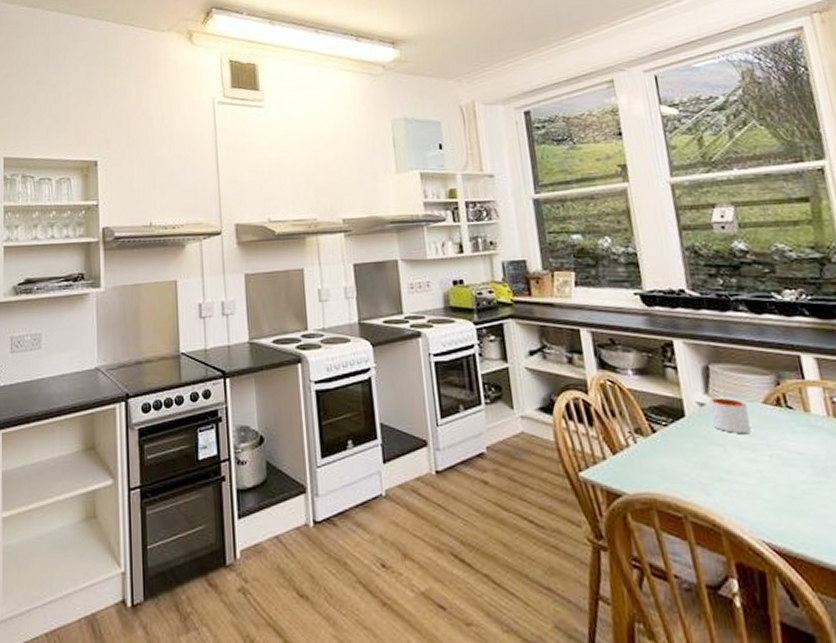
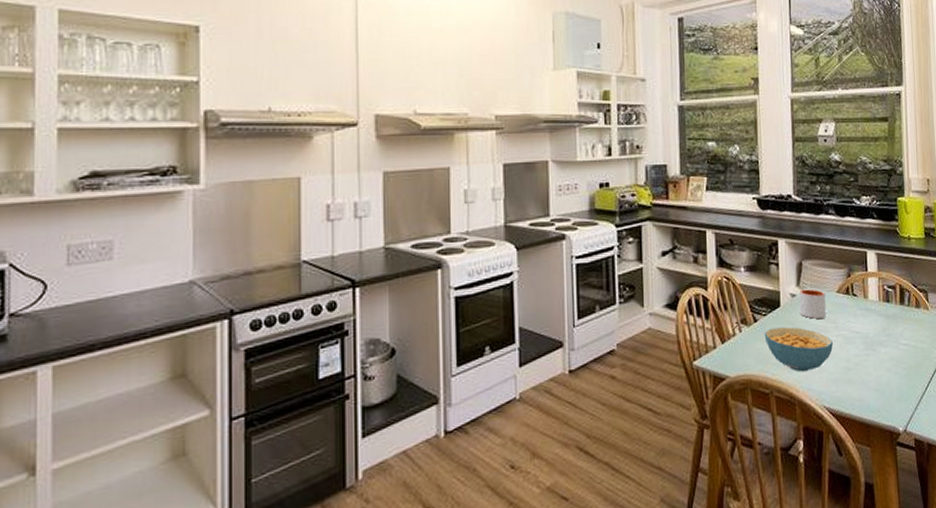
cereal bowl: none [666,441,767,496] -> present [764,327,833,372]

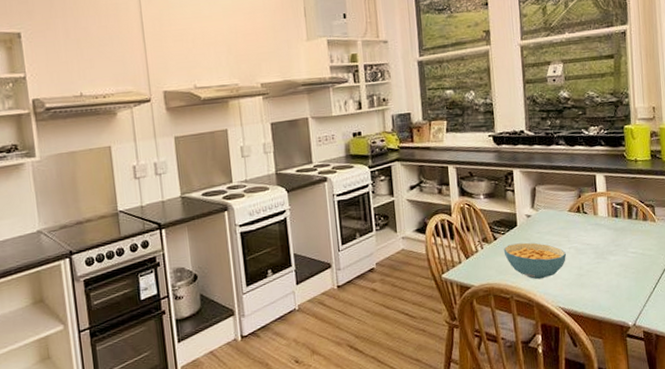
mug: present [800,289,826,319] -> none [534,209,559,235]

